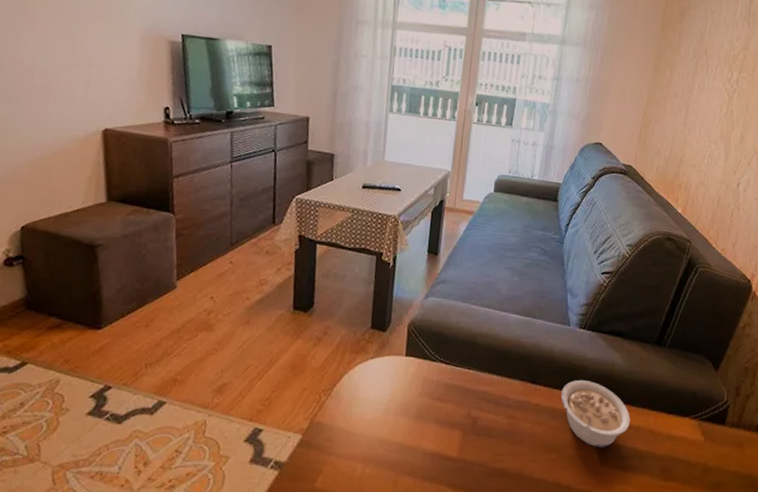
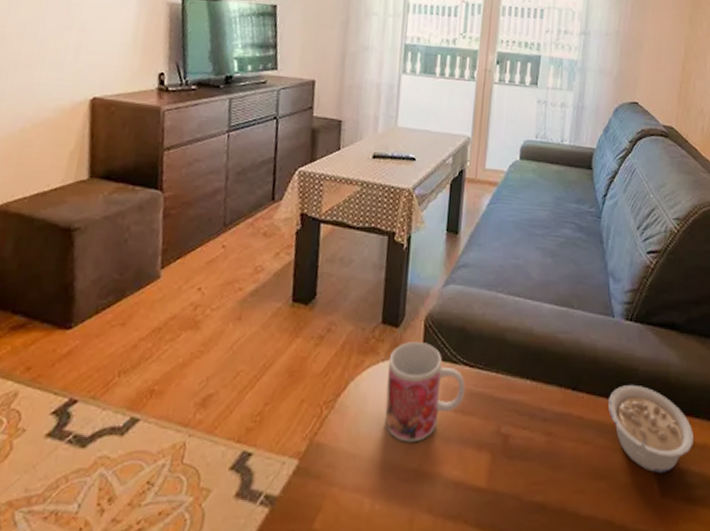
mug: none [373,344,442,423] -> present [385,342,466,443]

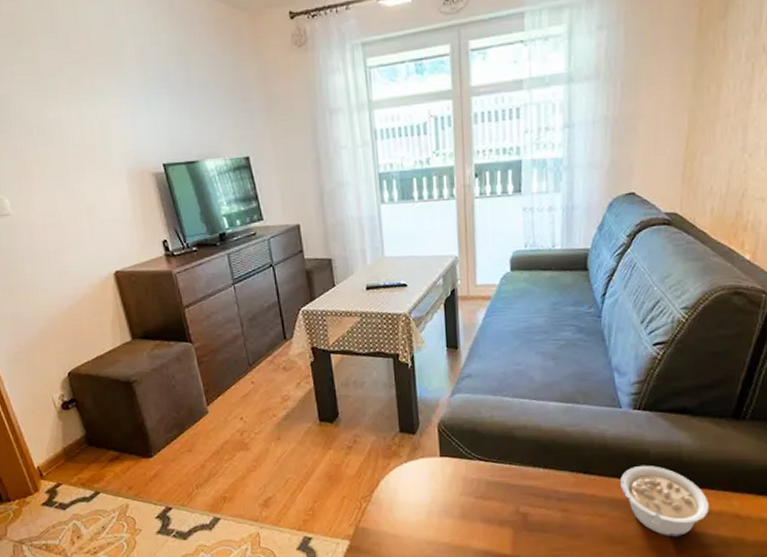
mug: present [385,342,466,443] -> none [410,445,483,524]

